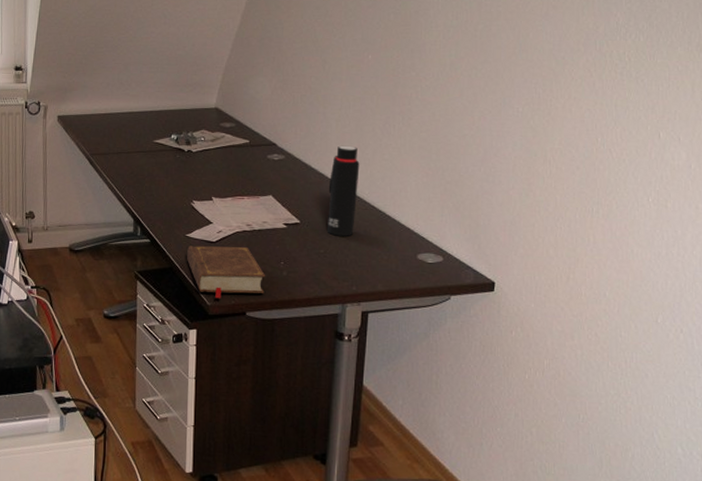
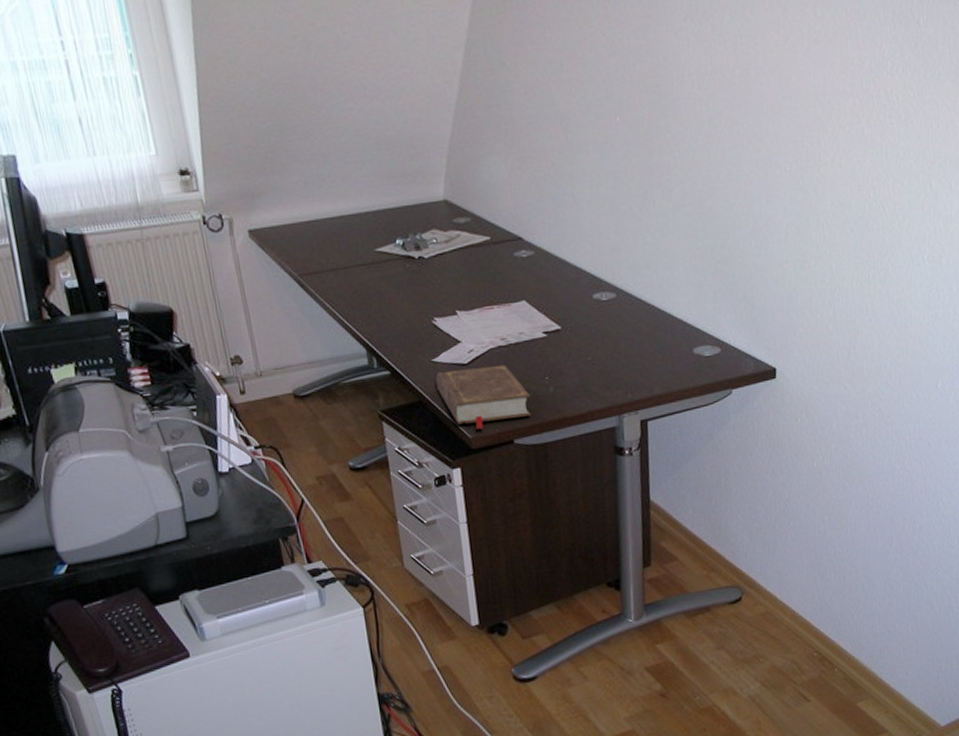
water bottle: present [326,145,360,236] -> none [588,231,622,339]

